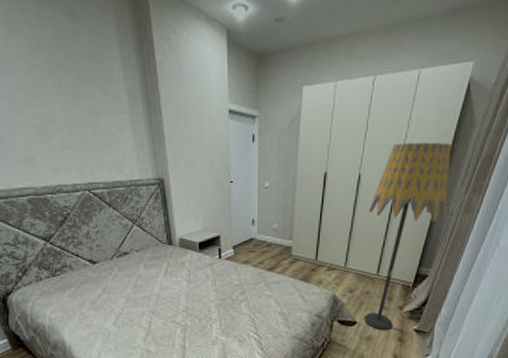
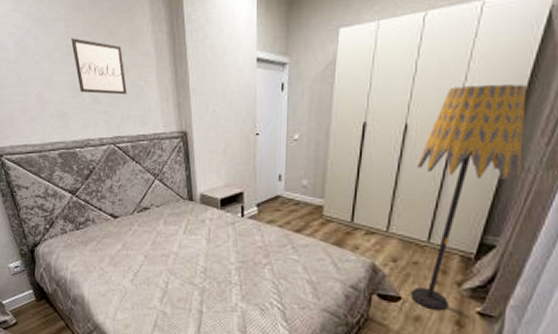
wall art: none [35,79,100,140] -> present [71,38,127,95]

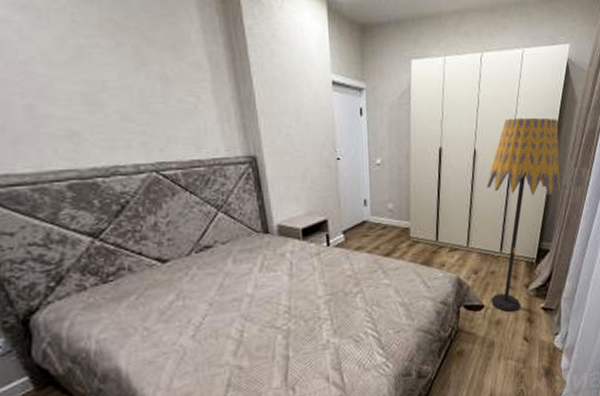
wall art: present [71,38,127,95] -> none [82,37,172,112]

